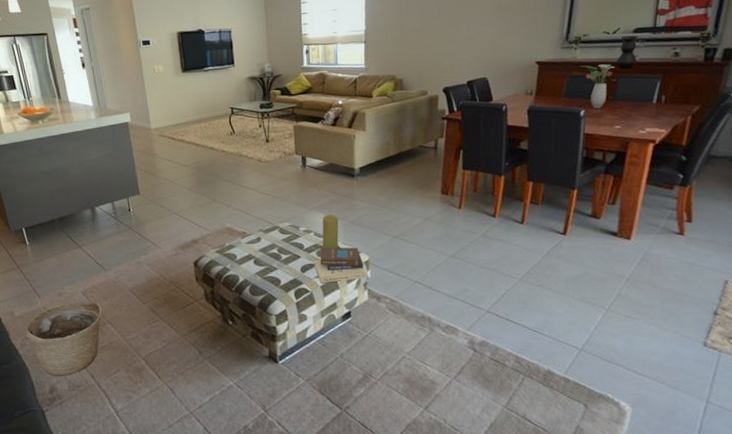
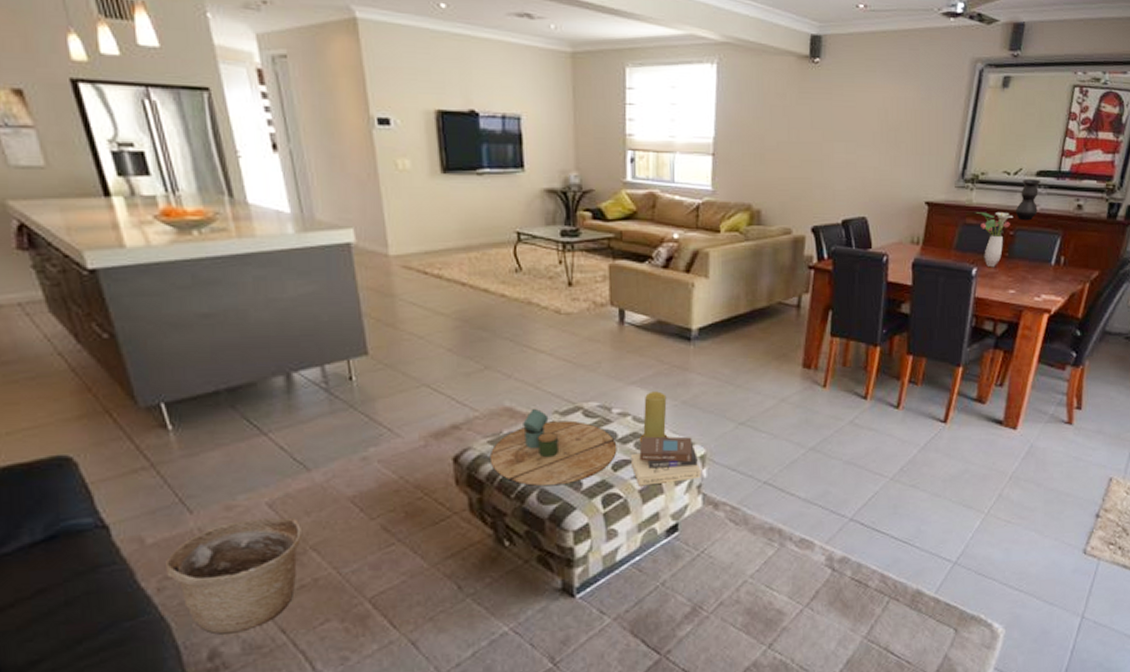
decorative tray: none [217,228,304,283] -> present [489,408,617,487]

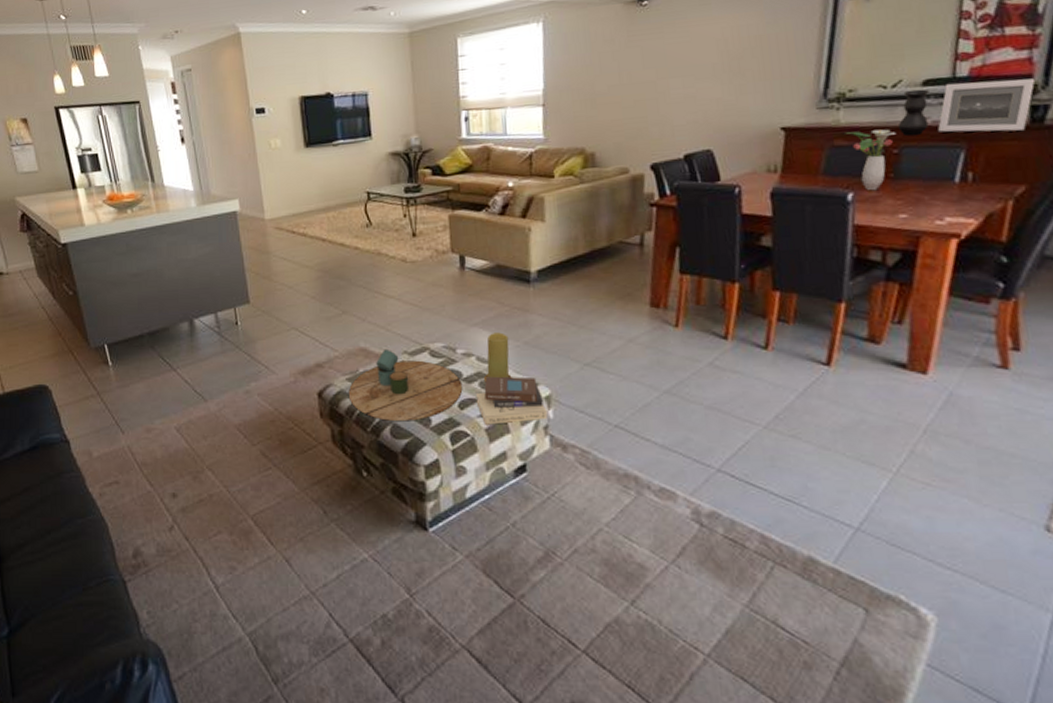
basket: present [166,517,303,635] -> none [106,439,201,536]
picture frame: none [1044,176,1114,225] -> present [938,78,1036,133]

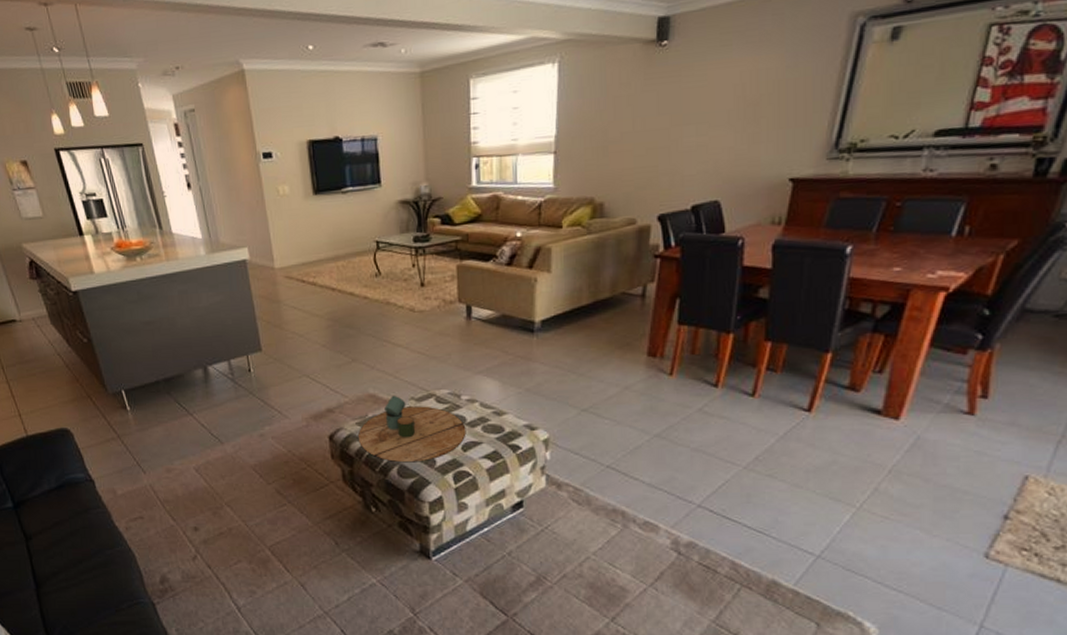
books: present [475,376,548,425] -> none [478,421,545,466]
candle: present [484,332,512,383] -> none [487,380,513,427]
flower arrangement: present [841,129,897,191] -> none [848,181,902,244]
vase: present [897,89,929,137] -> none [904,140,940,189]
picture frame: present [938,78,1036,133] -> none [943,130,1046,186]

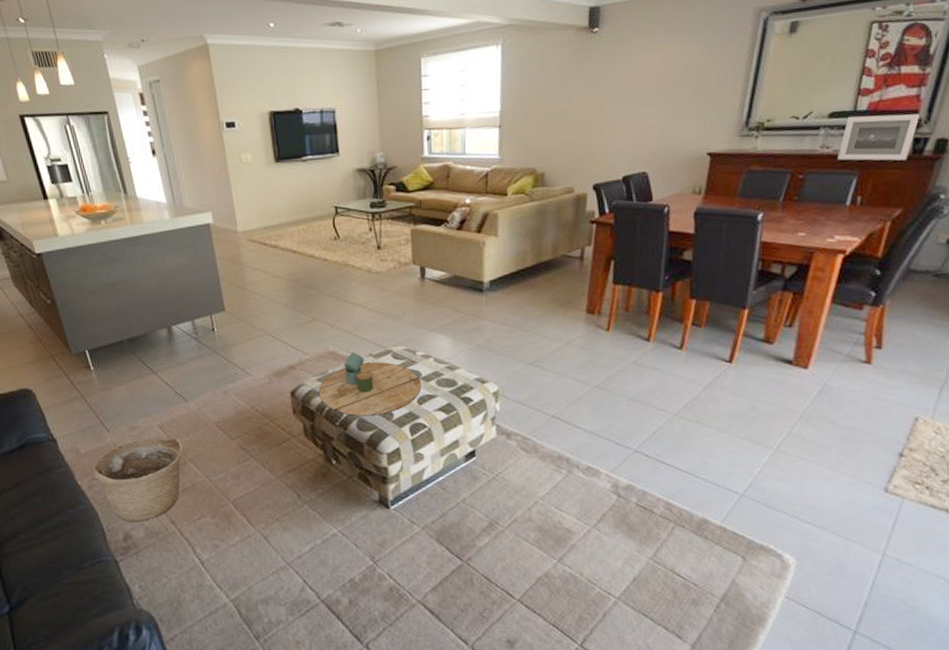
basket: none [130,479,220,565] -> present [93,436,184,522]
picture frame: none [943,130,1046,186] -> present [837,114,920,161]

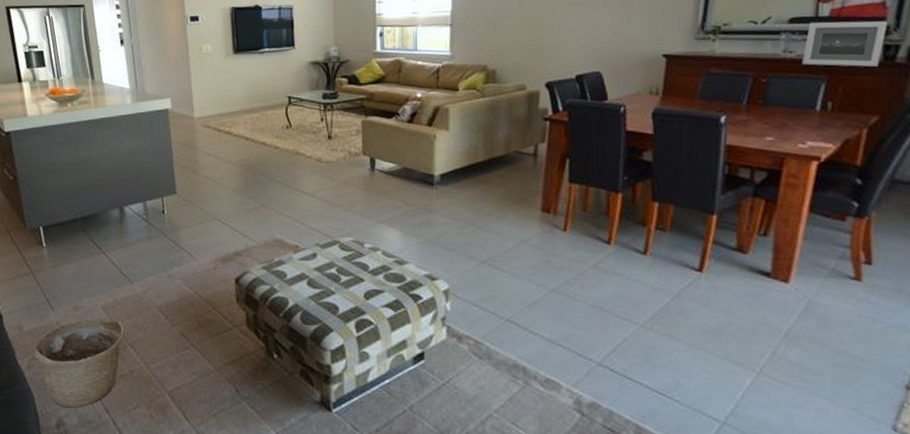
decorative tray: present [318,352,422,416] -> none [263,240,369,309]

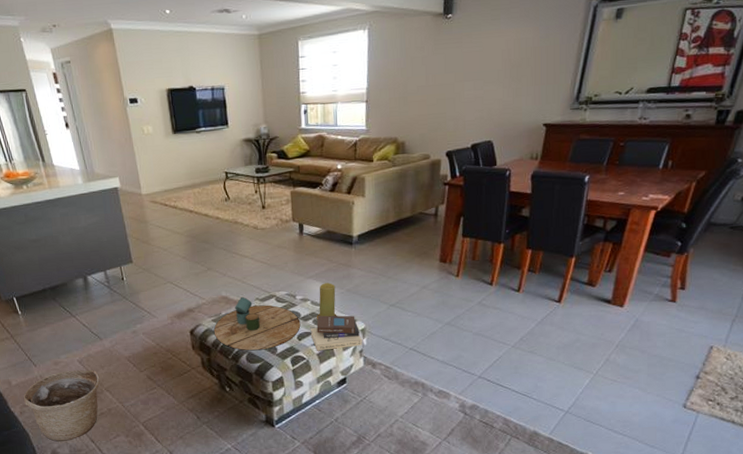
decorative tray: none [263,240,369,309] -> present [213,296,301,351]
books: none [380,270,445,315] -> present [310,315,362,351]
candle: none [389,230,414,275] -> present [317,283,337,320]
picture frame: present [802,21,888,68] -> none [653,89,724,130]

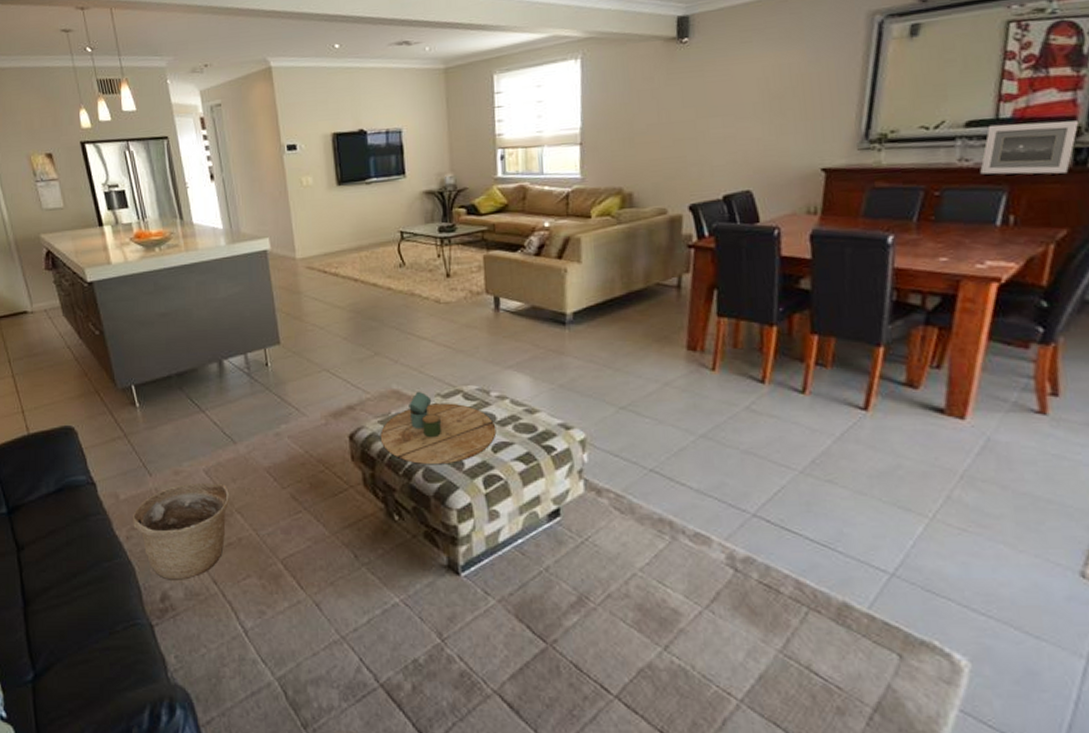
books: present [310,315,362,351] -> none [509,419,582,469]
candle: present [317,283,337,320] -> none [518,375,546,426]
picture frame: none [653,89,724,130] -> present [980,120,1079,175]

